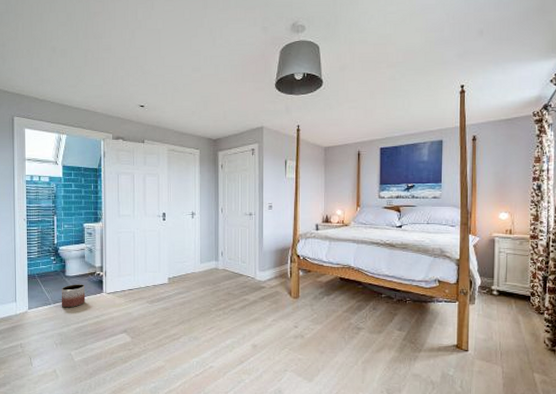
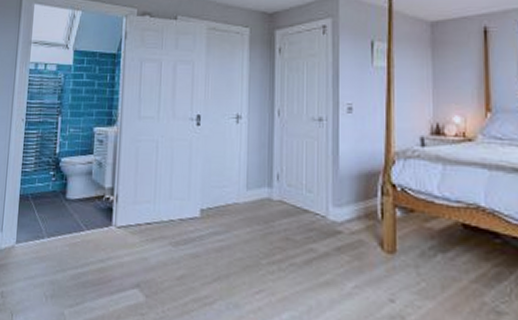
planter: present [61,284,86,308] -> none [57,211,90,245]

